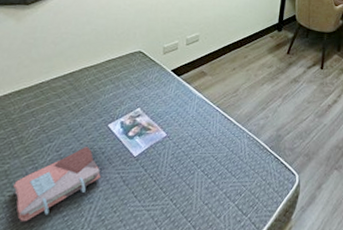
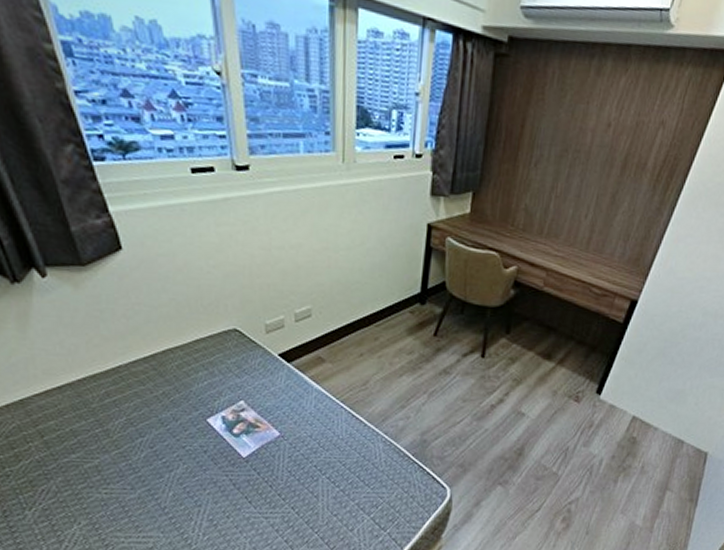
phonebook: present [13,147,101,221] -> none [108,443,206,520]

